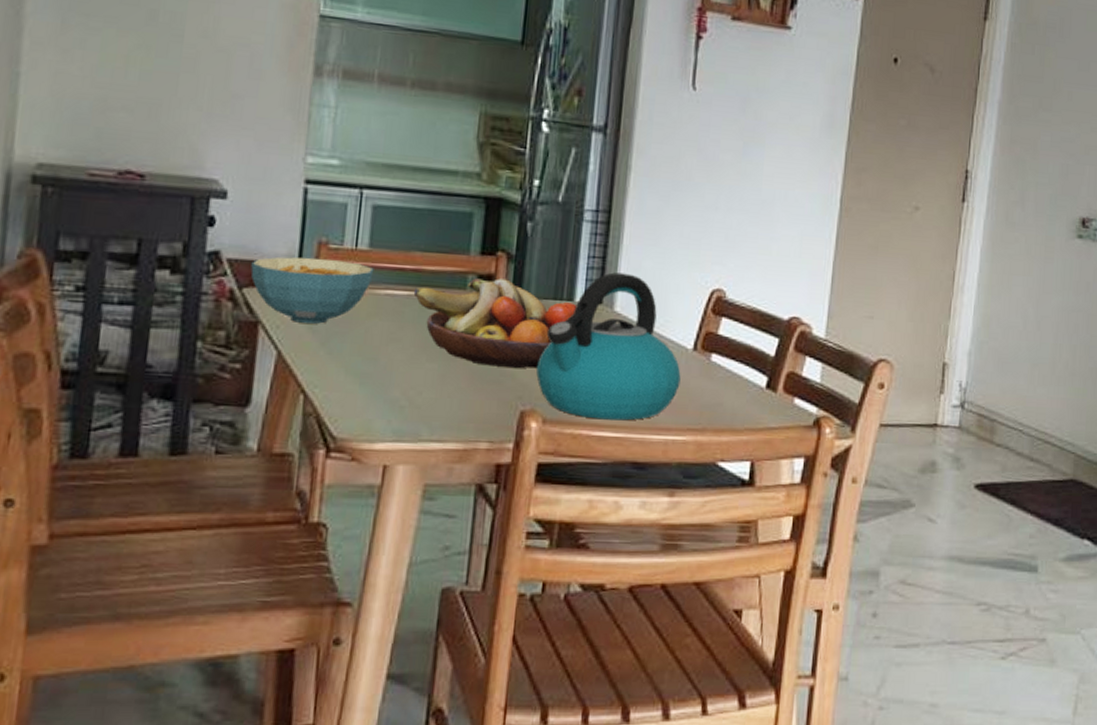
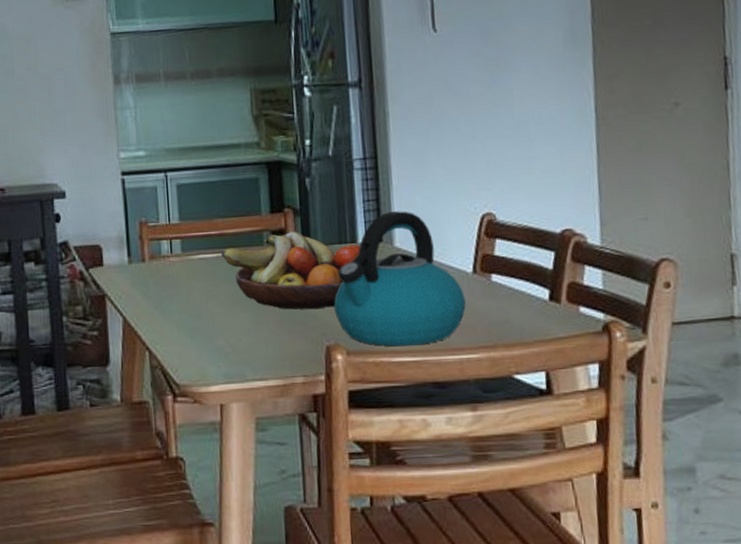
cereal bowl: present [250,256,374,324] -> none [92,235,187,292]

